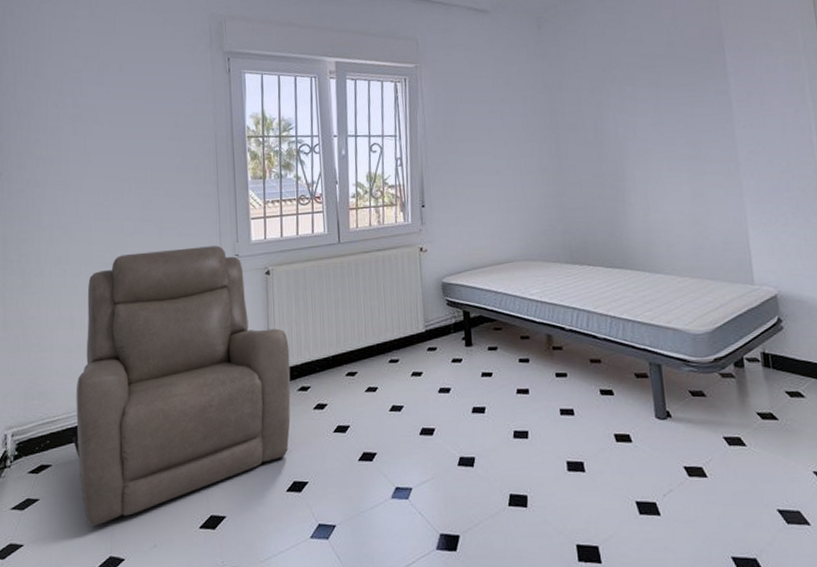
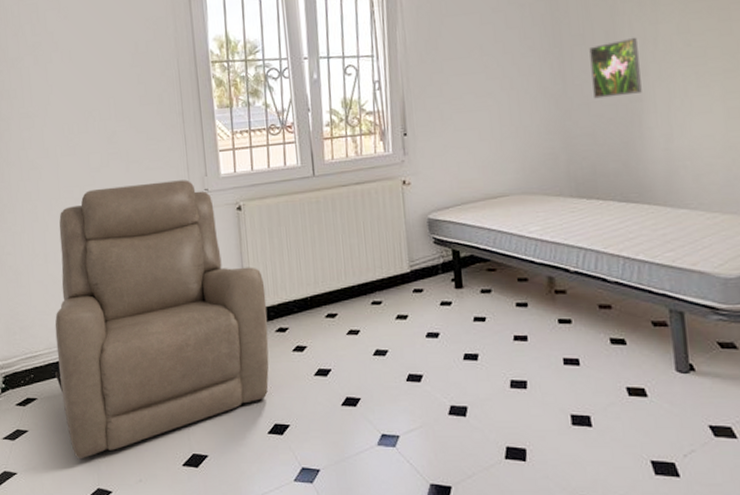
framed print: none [581,126,624,178] -> present [589,37,642,99]

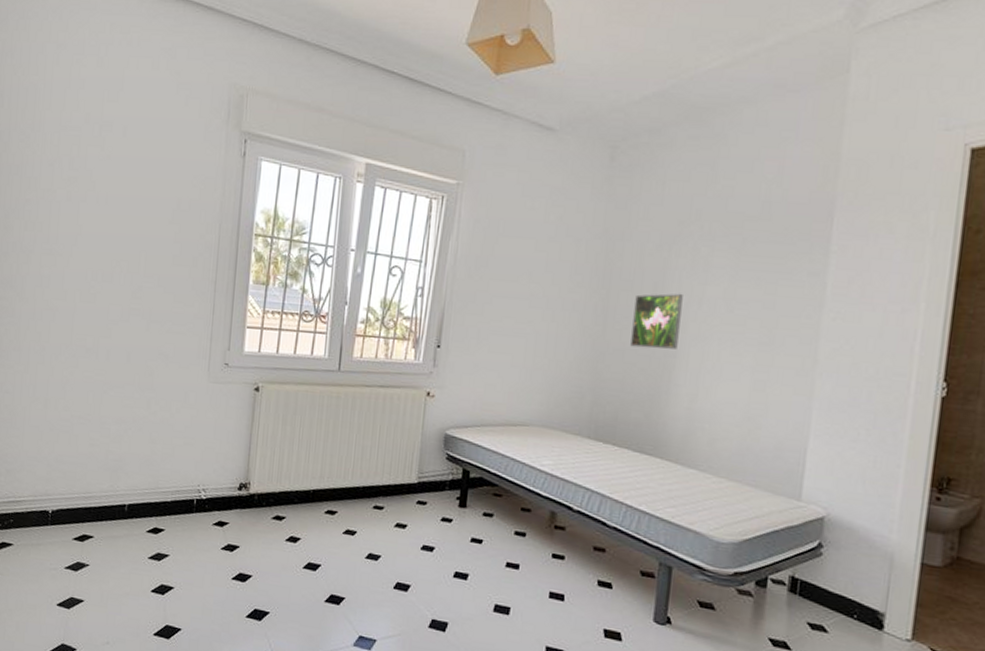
chair: present [55,180,270,460] -> none [36,342,269,613]

